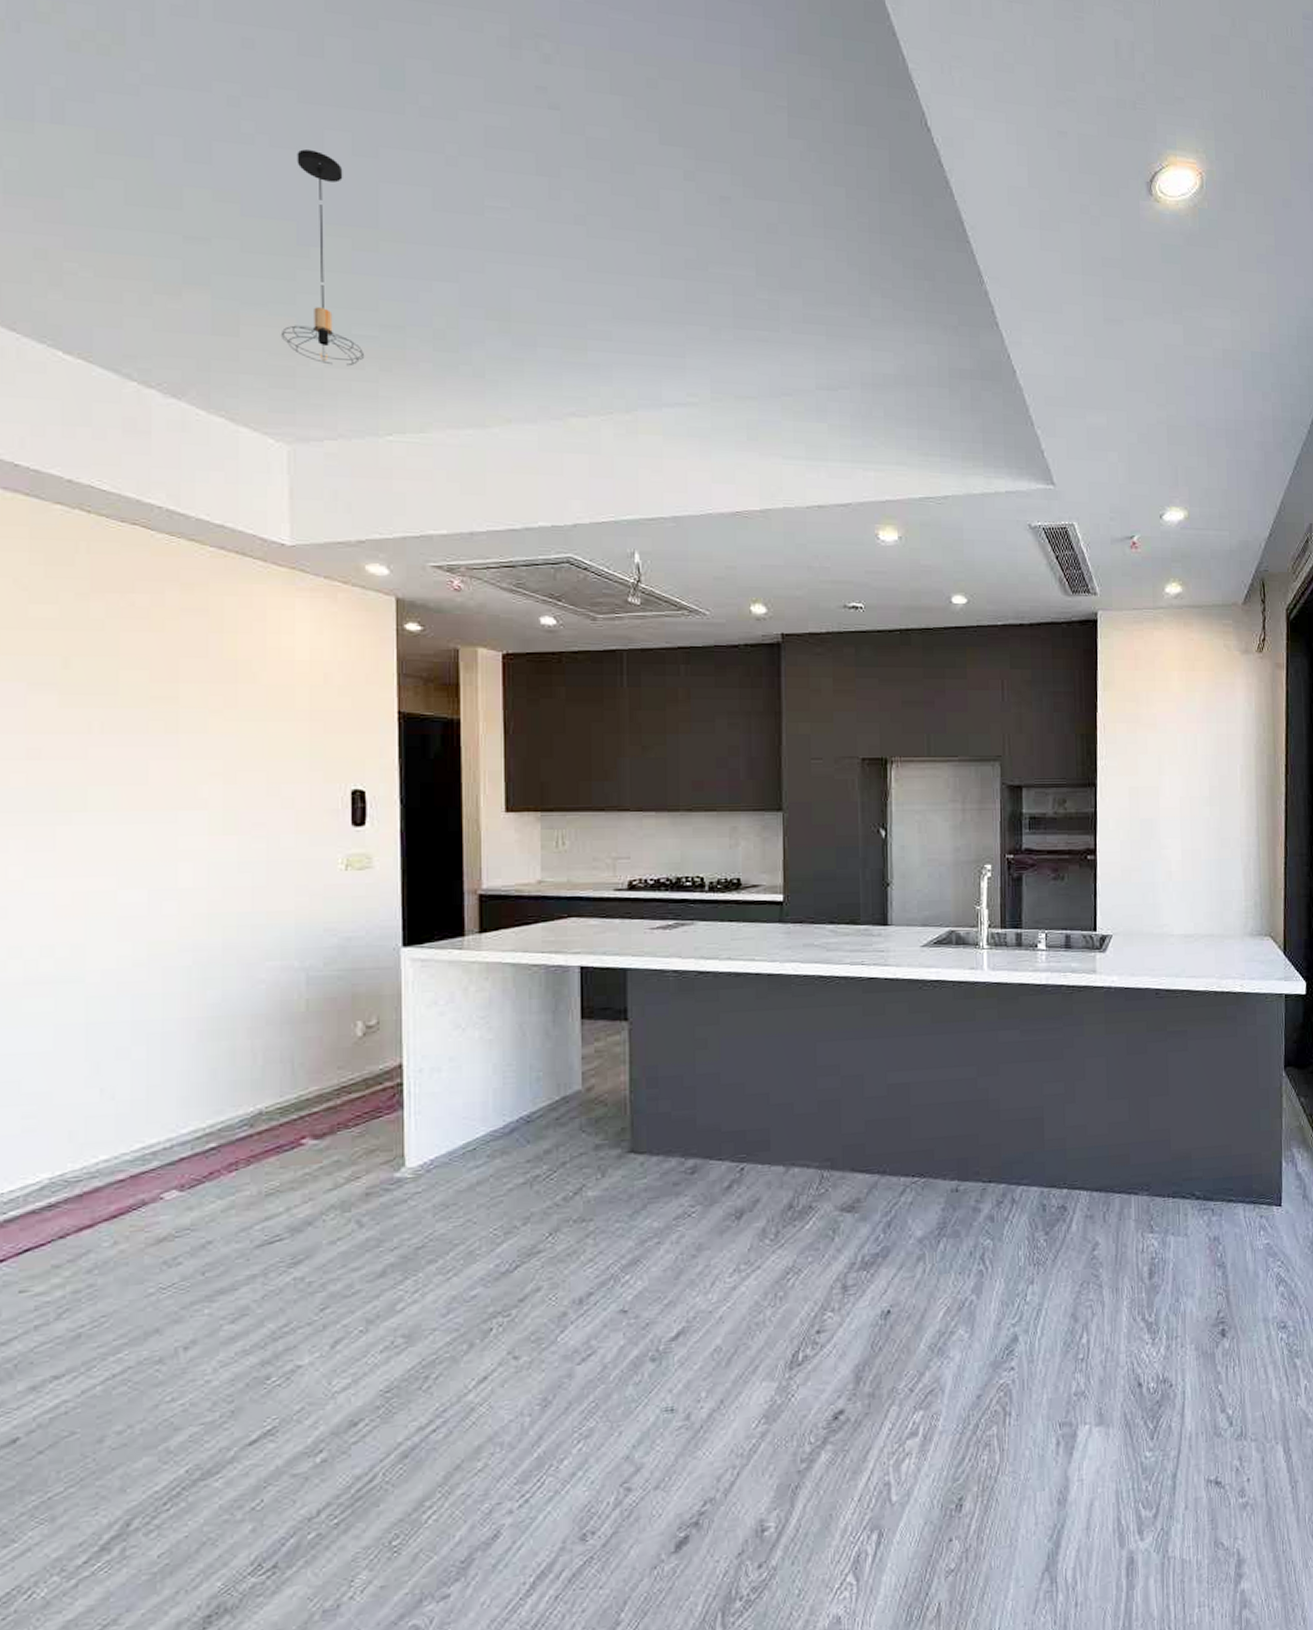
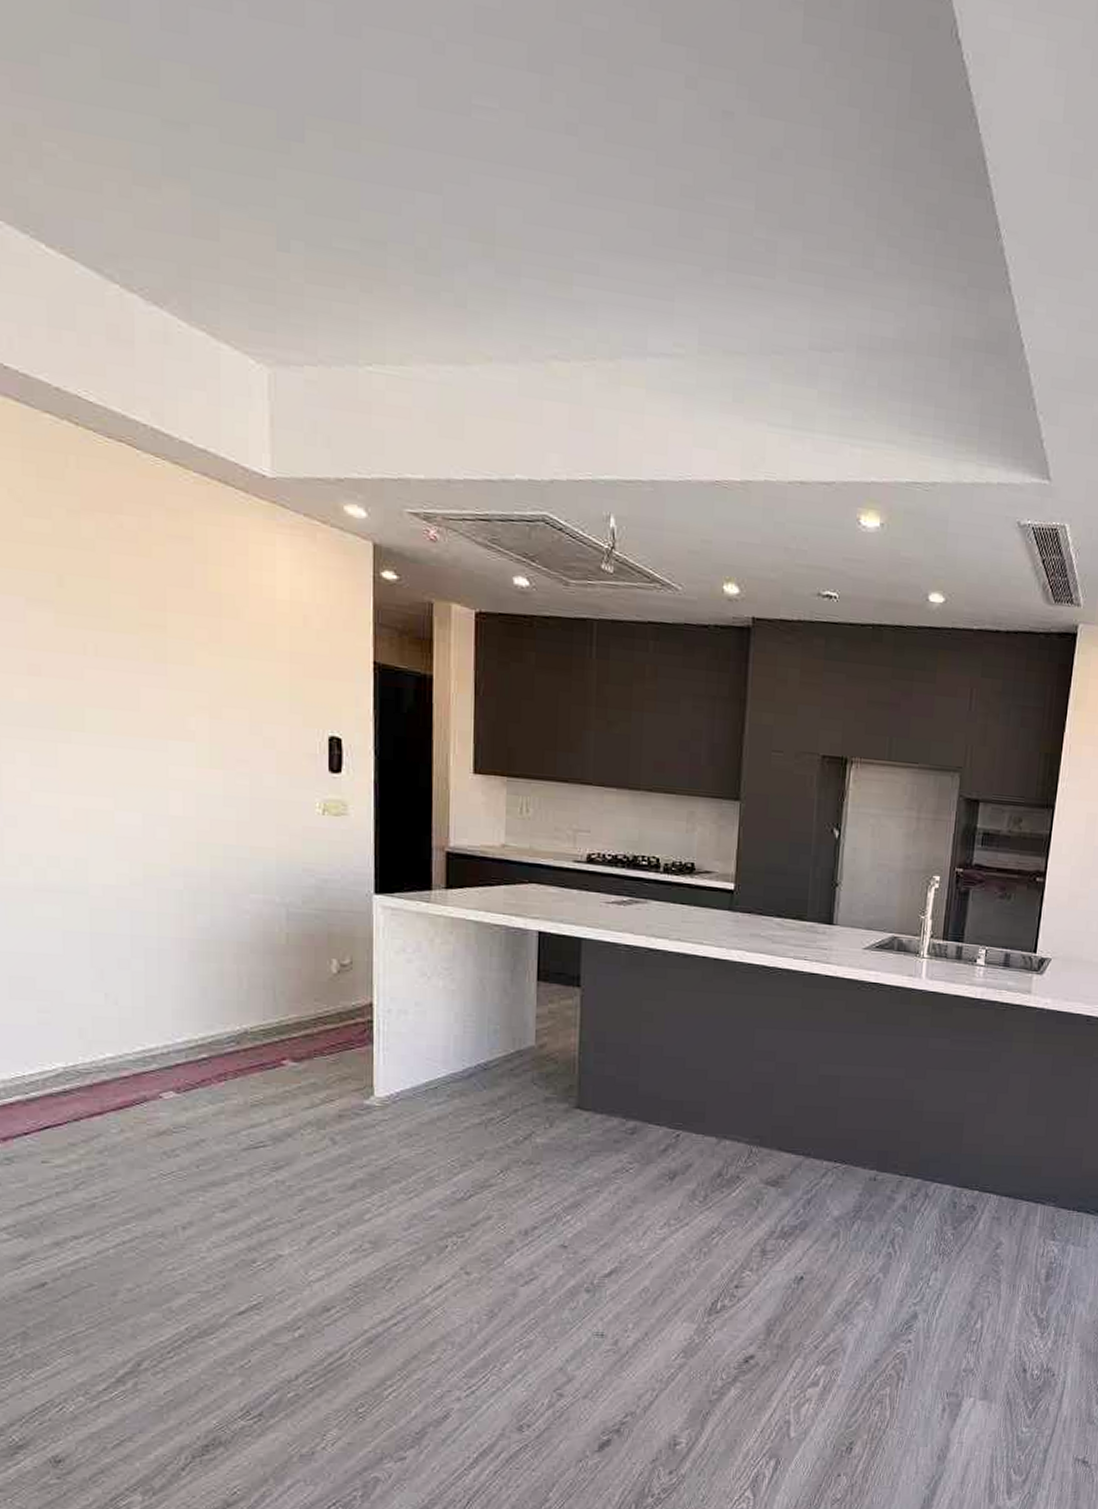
pendant light: present [280,149,364,366] -> none [261,22,344,284]

